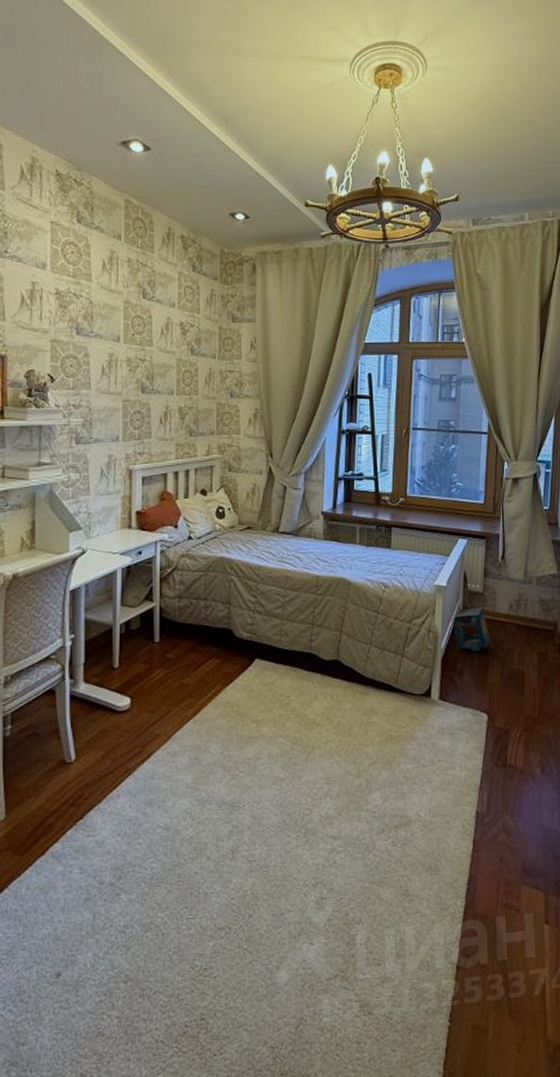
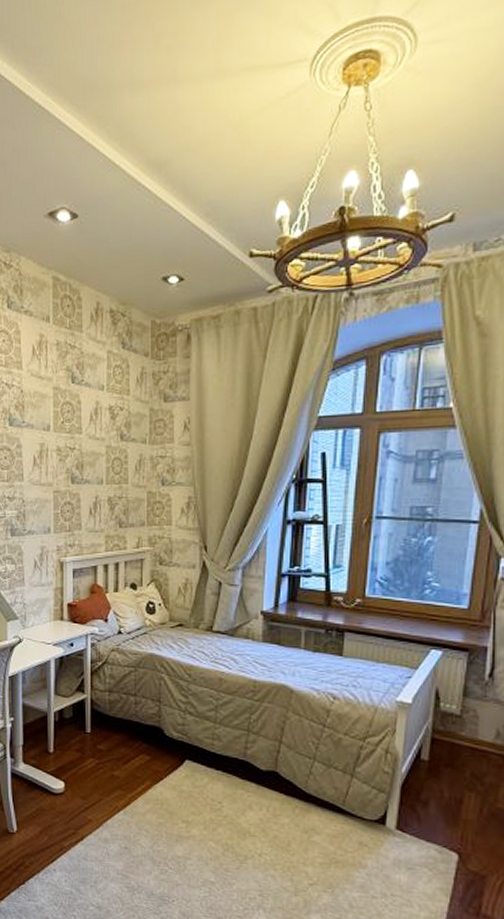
toy box: present [452,607,491,652] -> none [417,730,468,782]

